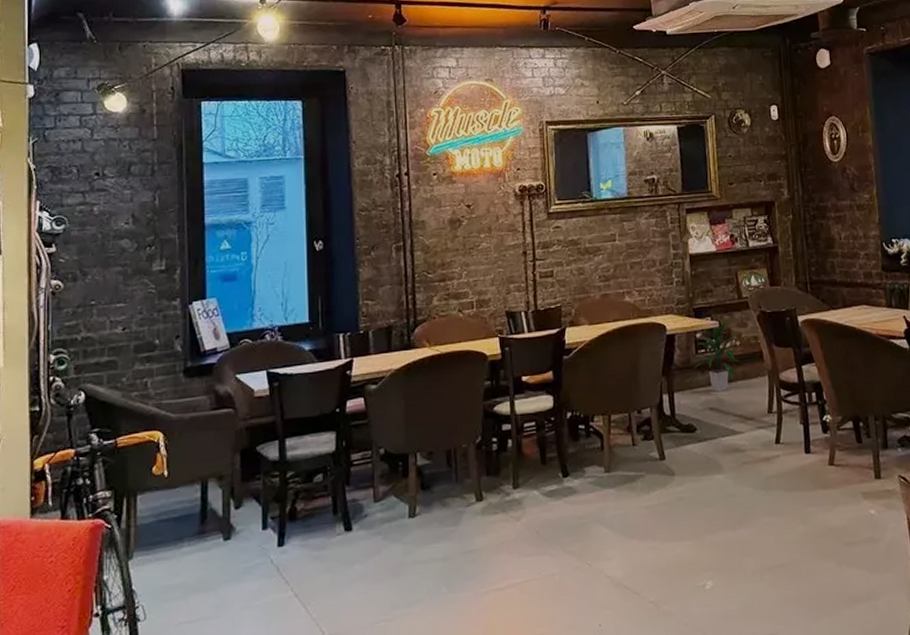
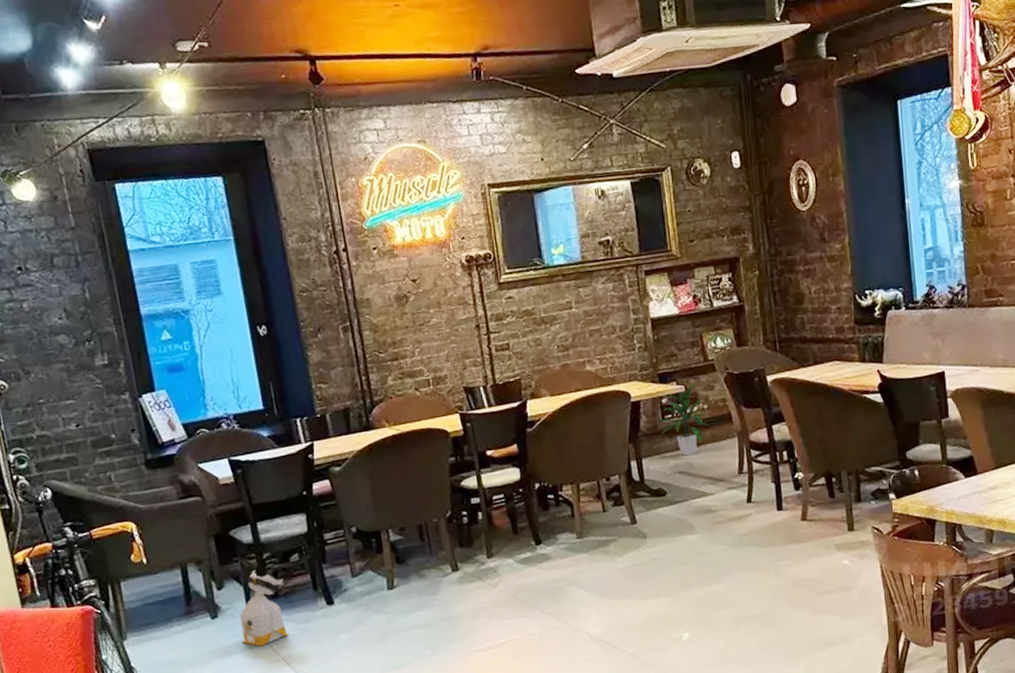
bag: none [252,488,303,574] -> present [239,569,289,647]

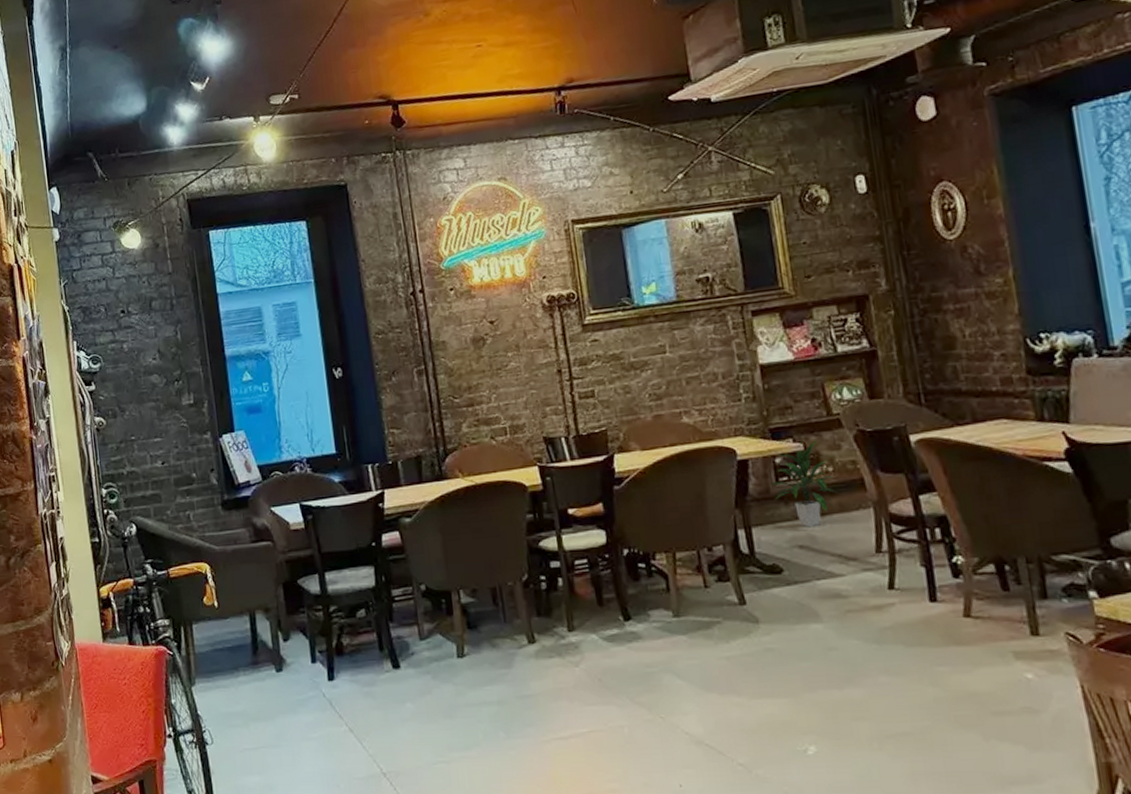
bag: present [239,569,289,647] -> none [304,622,353,707]

